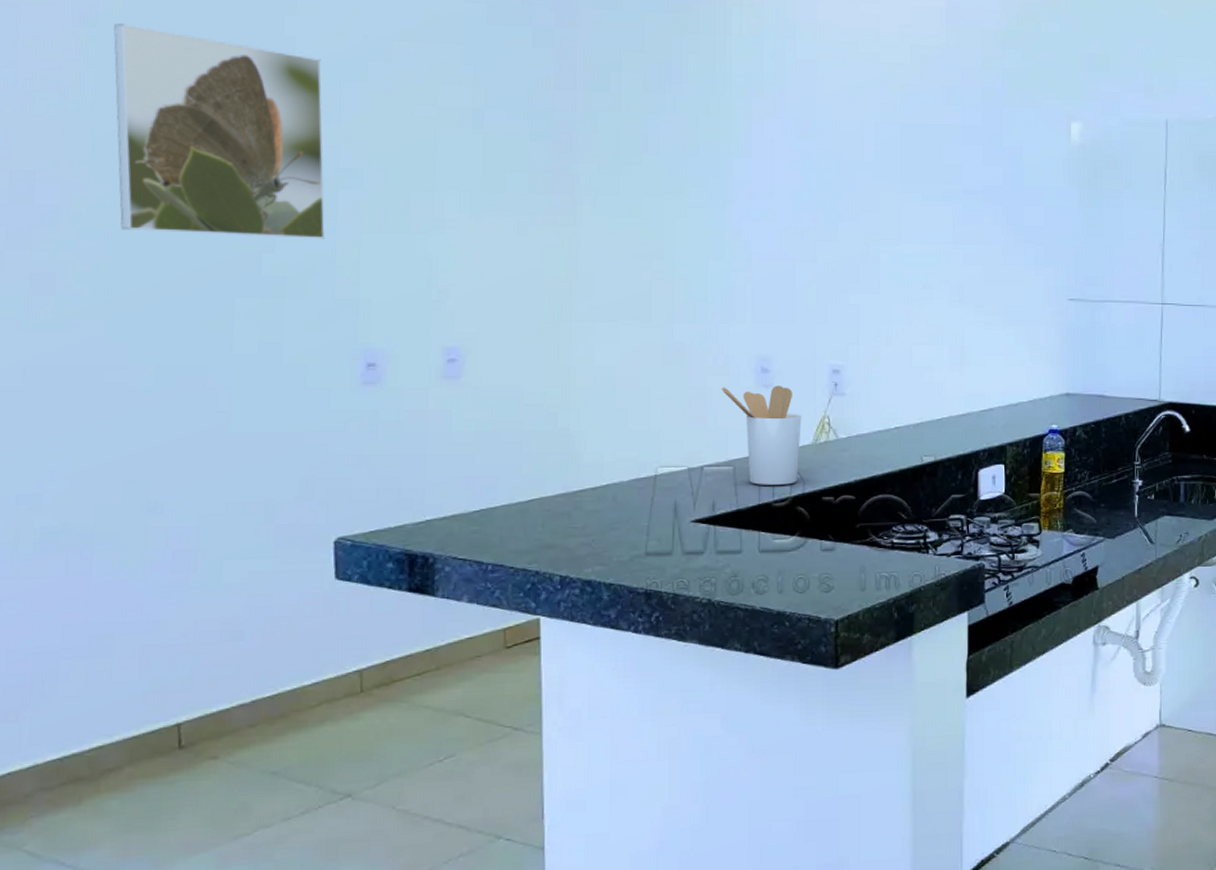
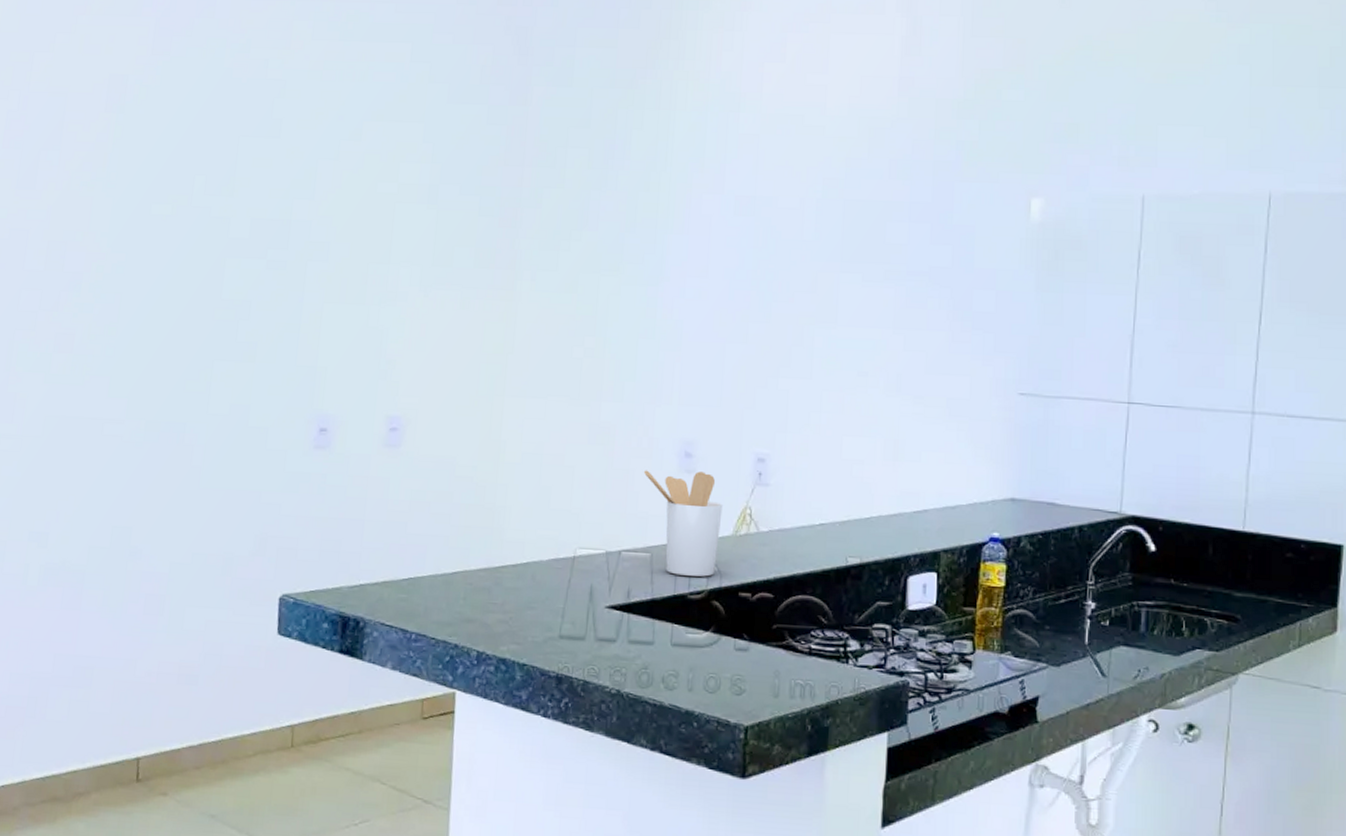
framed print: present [113,23,325,239] -> none [128,109,302,308]

